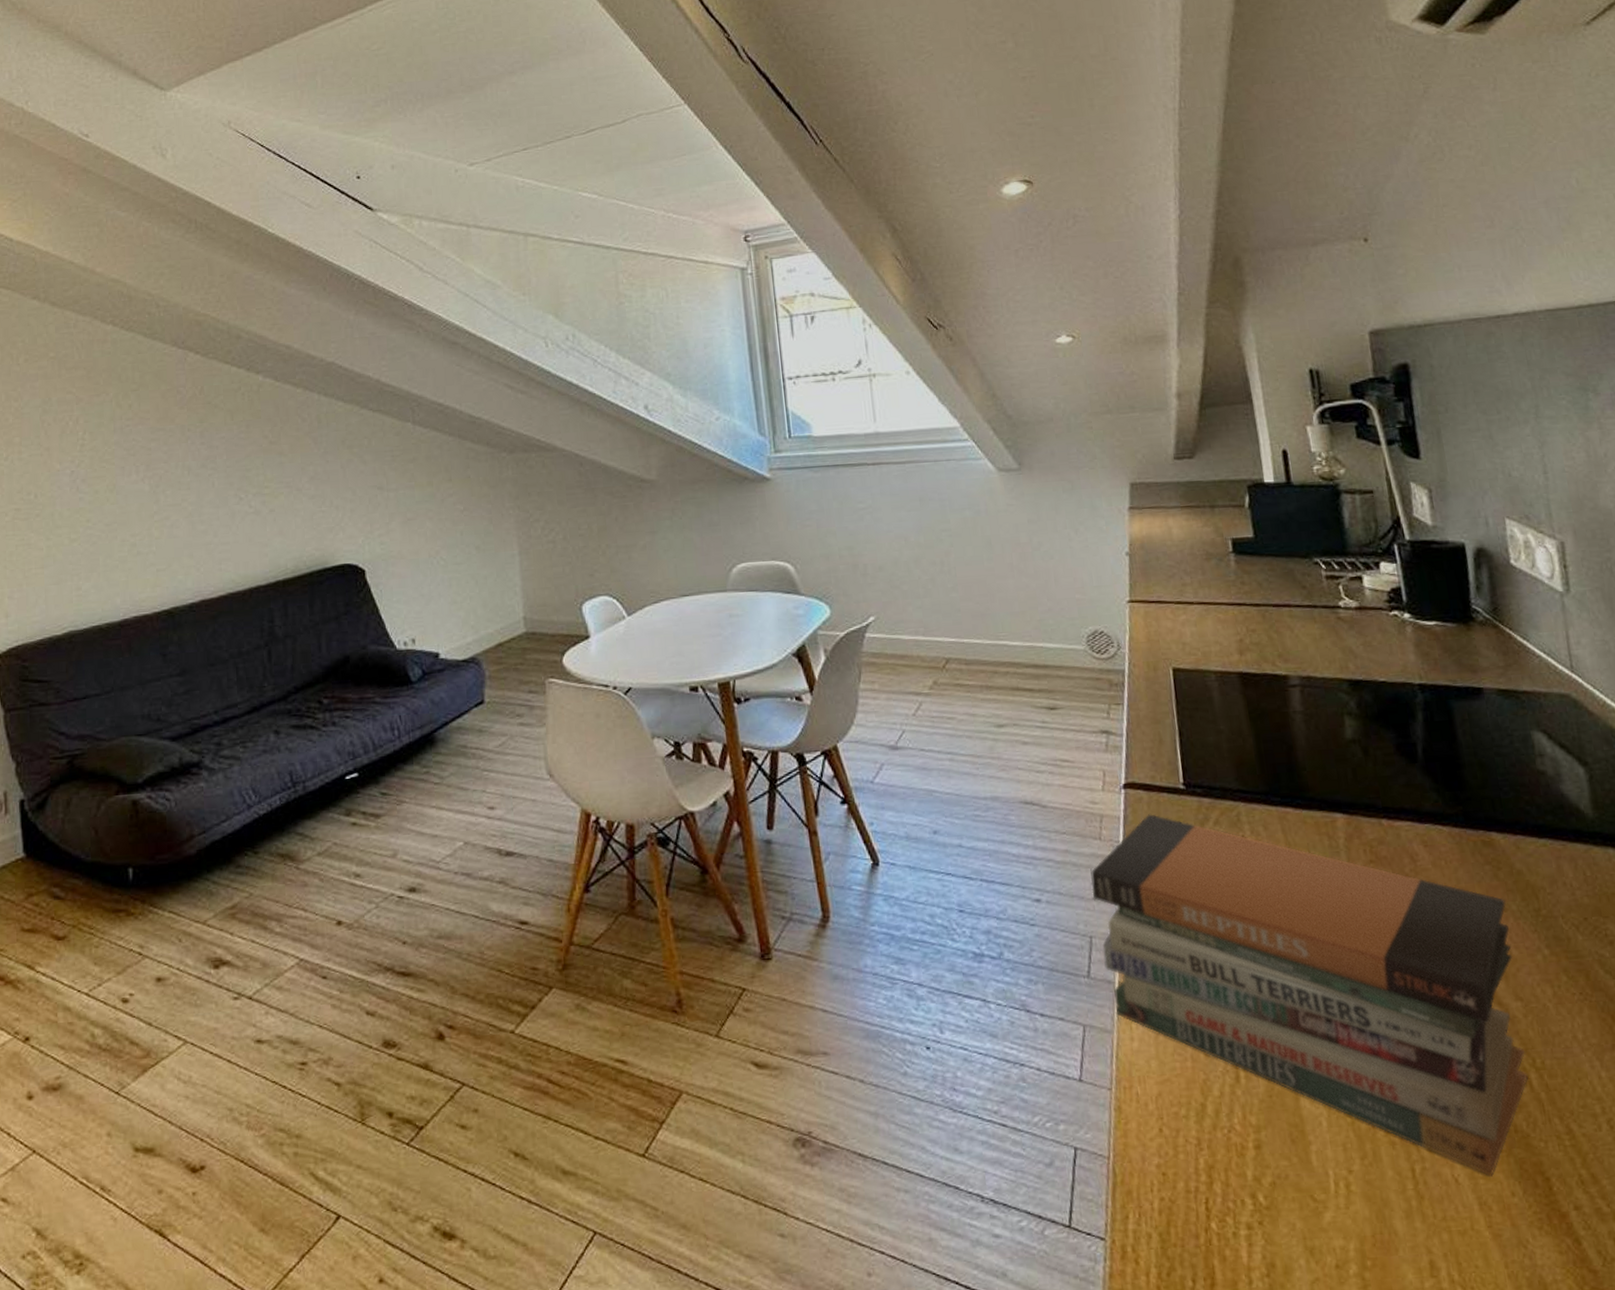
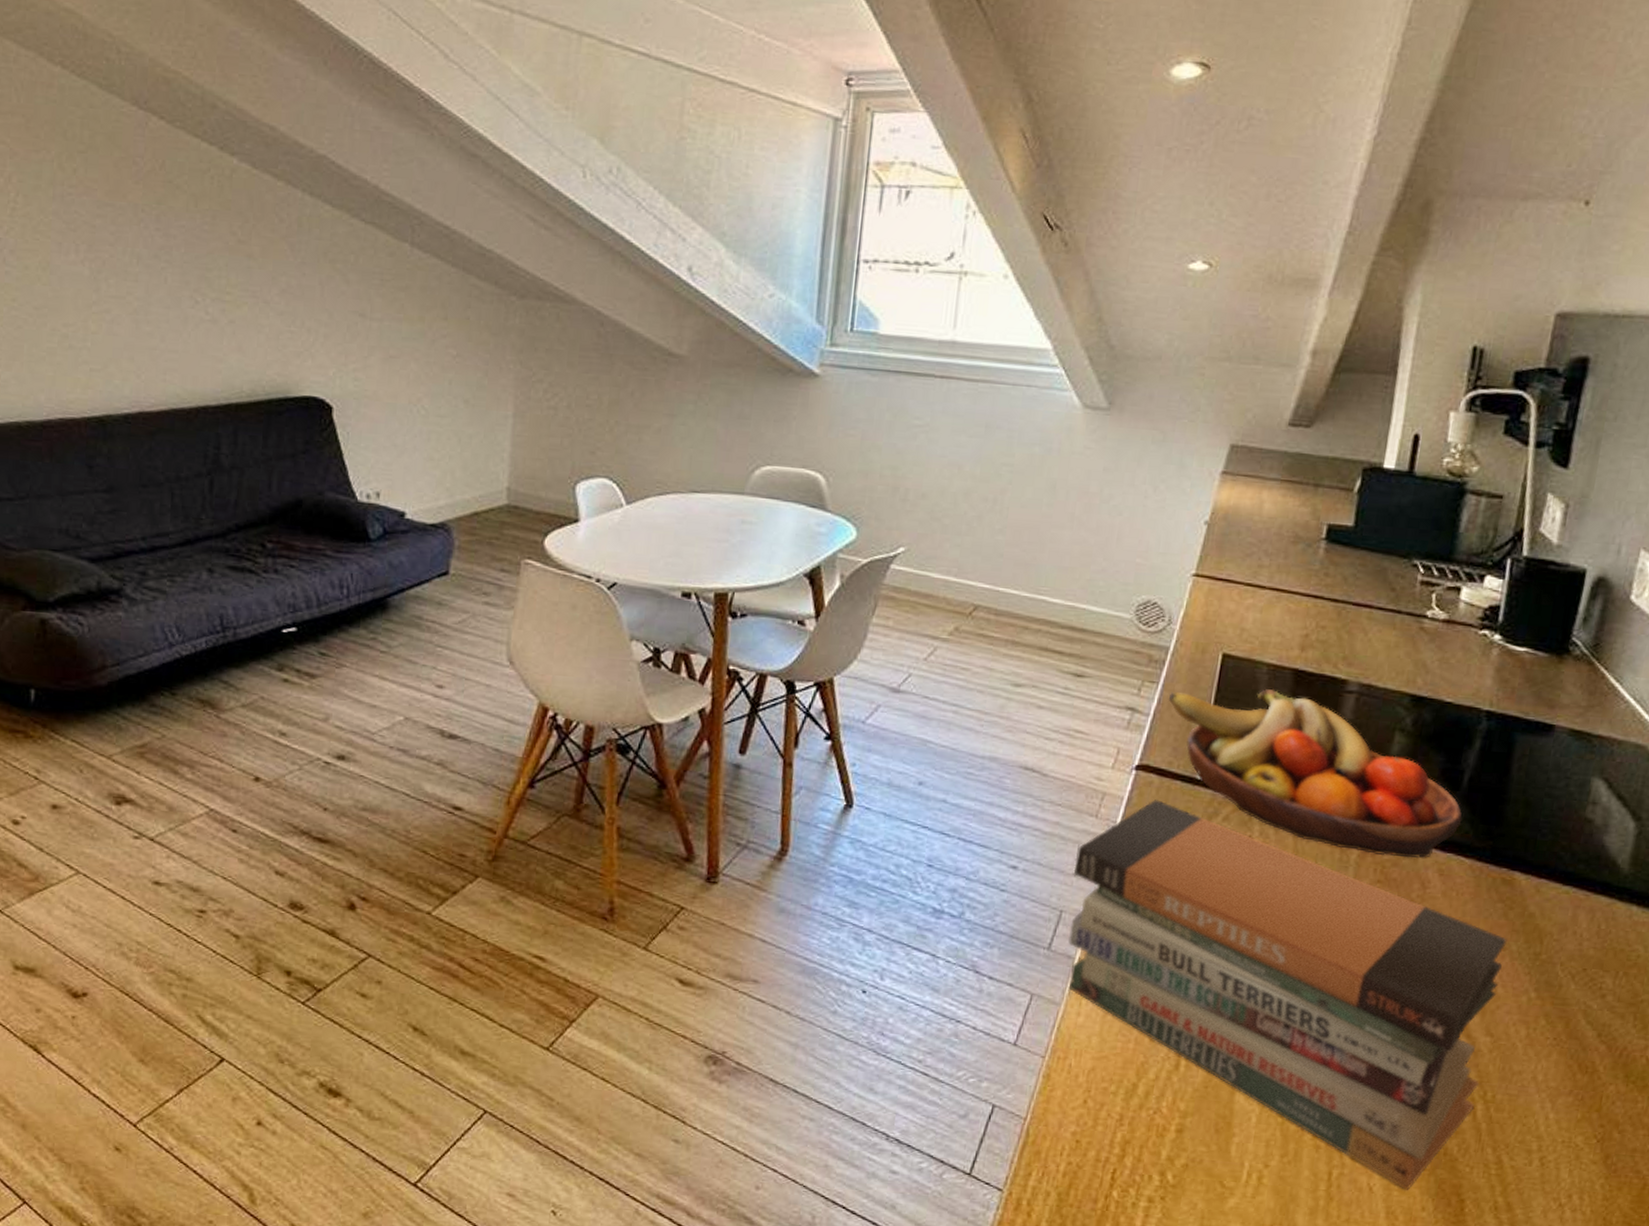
fruit bowl: none [1136,694,1429,836] -> present [1169,689,1462,858]

